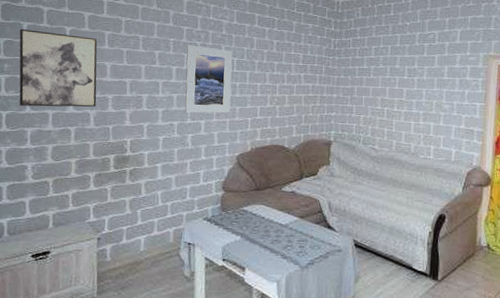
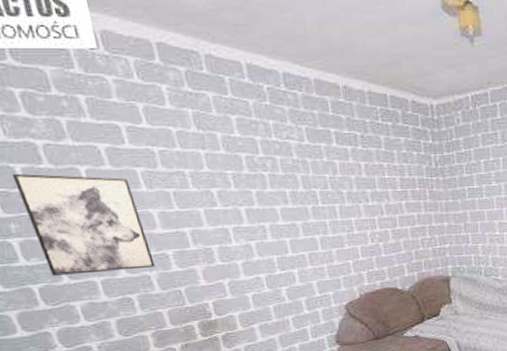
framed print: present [184,45,233,113] -> none [251,177,325,263]

